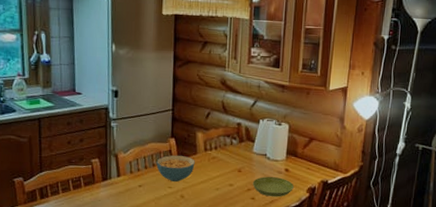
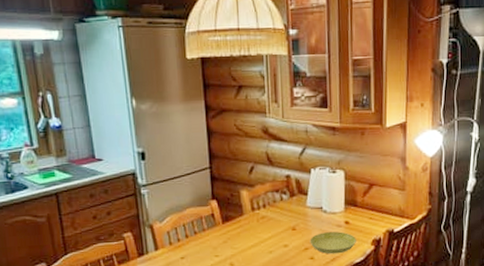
cereal bowl: present [156,155,195,182] -> none [198,219,243,249]

